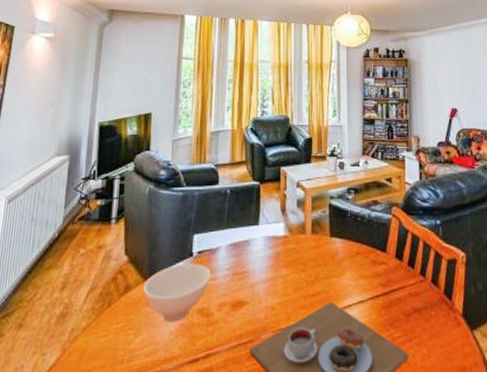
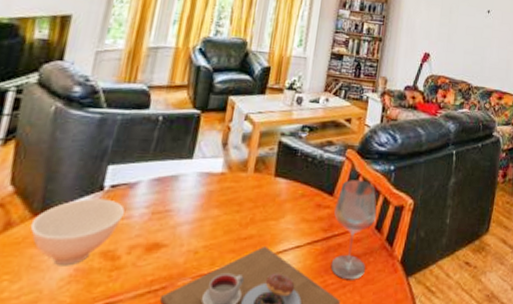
wine glass: none [388,236,432,334] -> present [330,180,378,280]

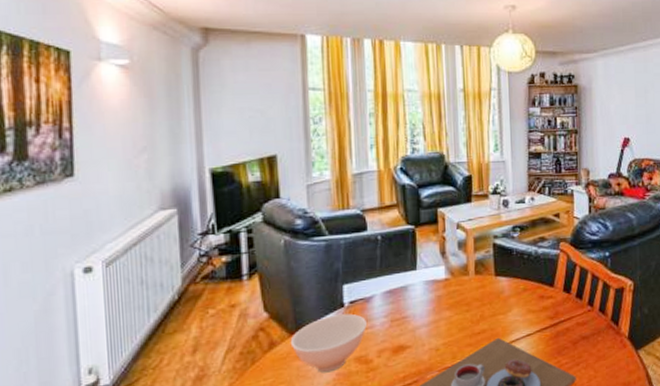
wine glass: present [330,180,378,280] -> none [556,269,599,359]

